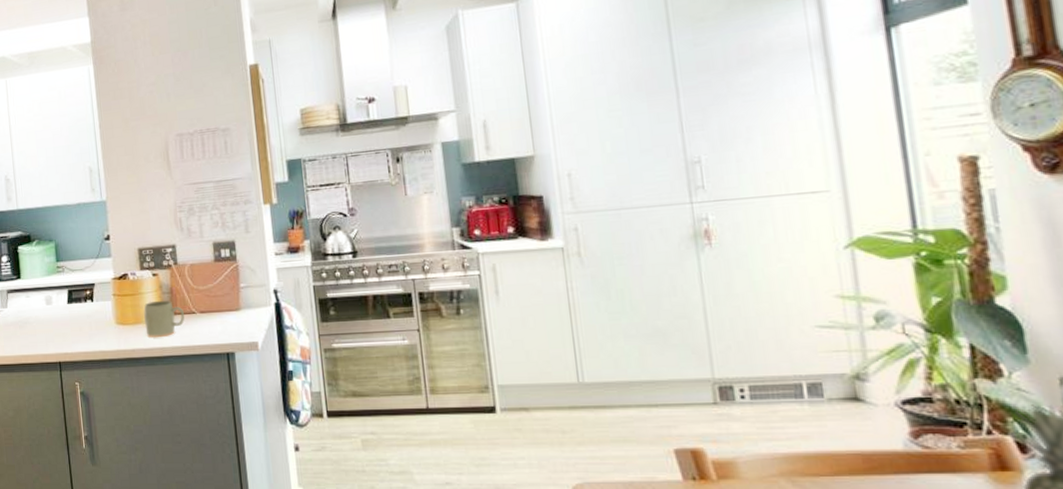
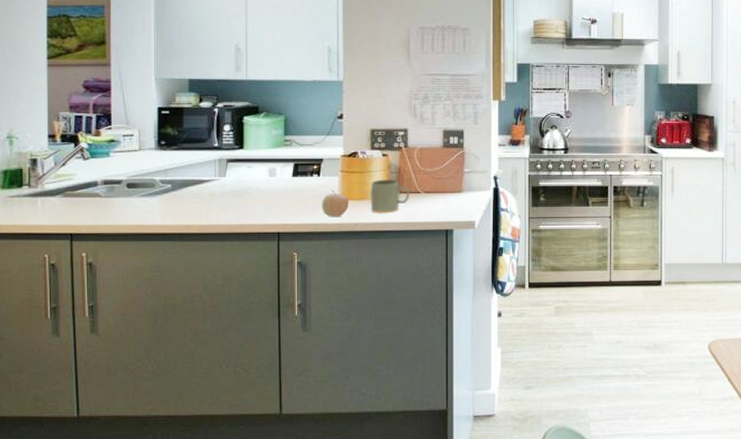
fruit: none [98,315,125,344] -> present [322,189,350,218]

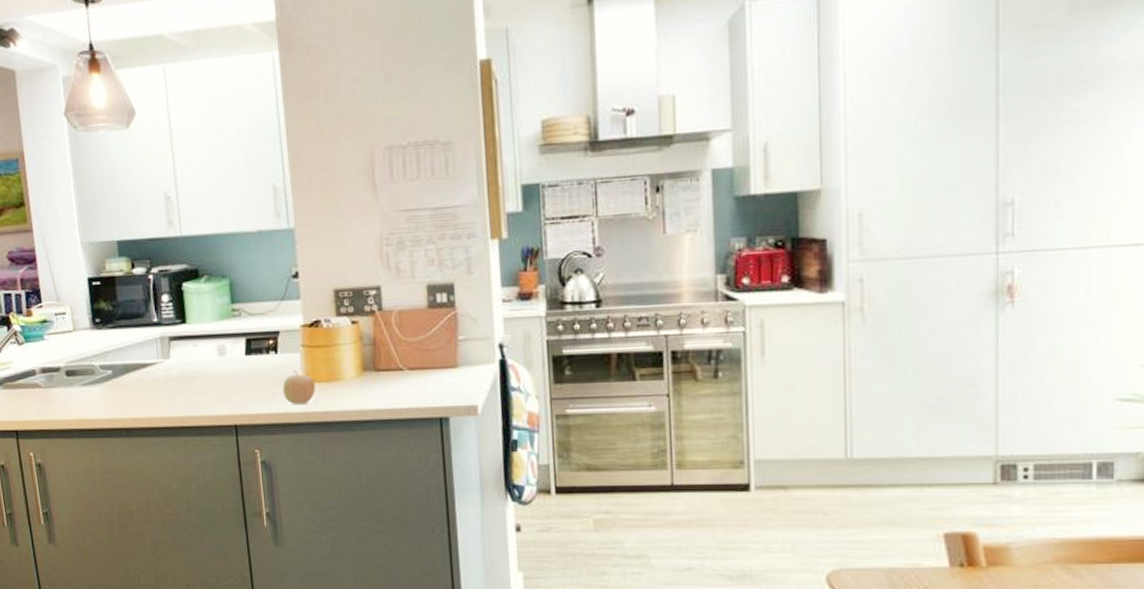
mug: present [370,179,410,213] -> none [339,353,391,398]

